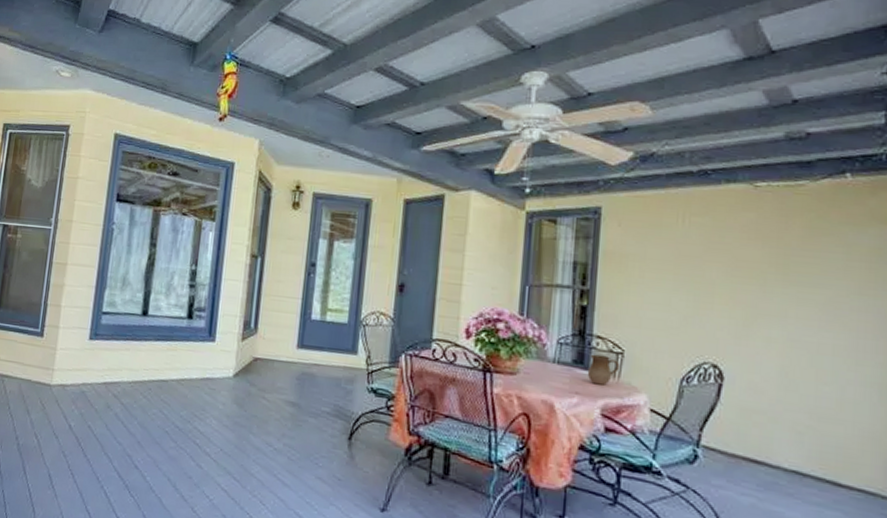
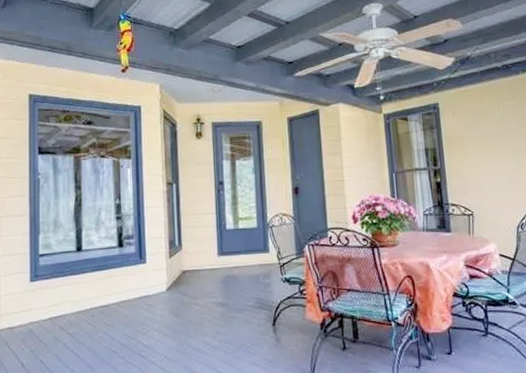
ceramic jug: present [587,354,620,386] -> none [449,218,473,243]

